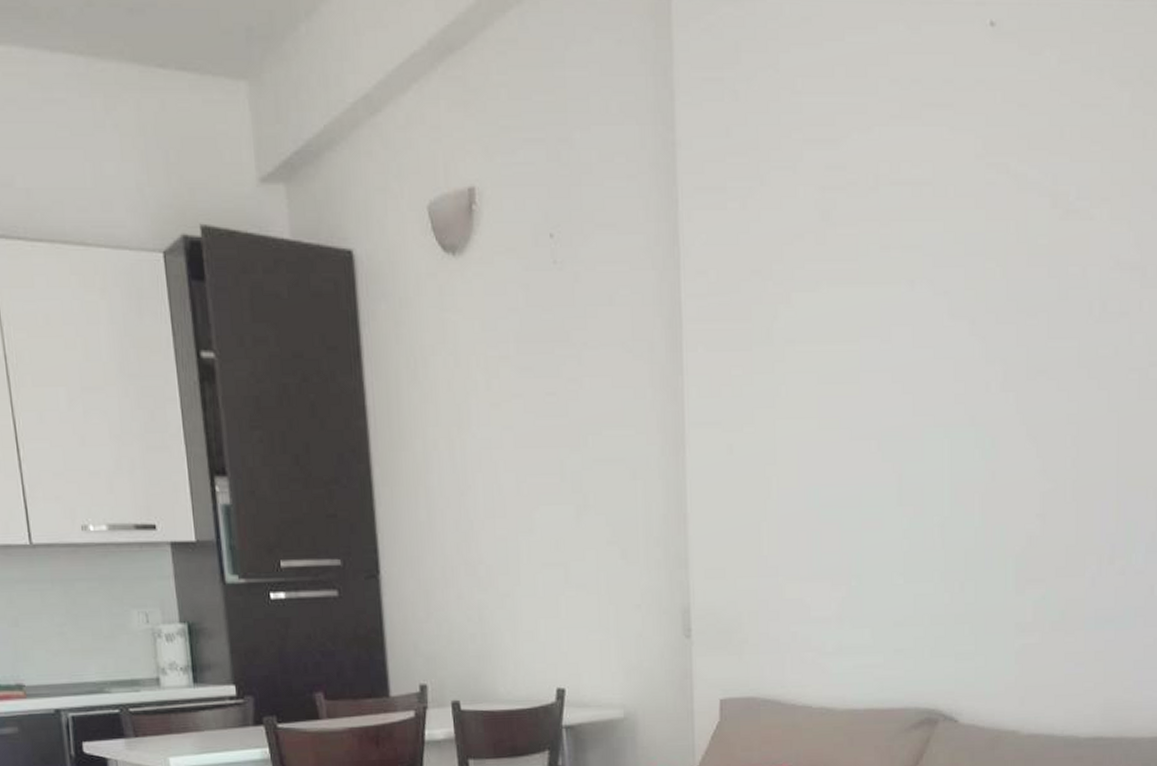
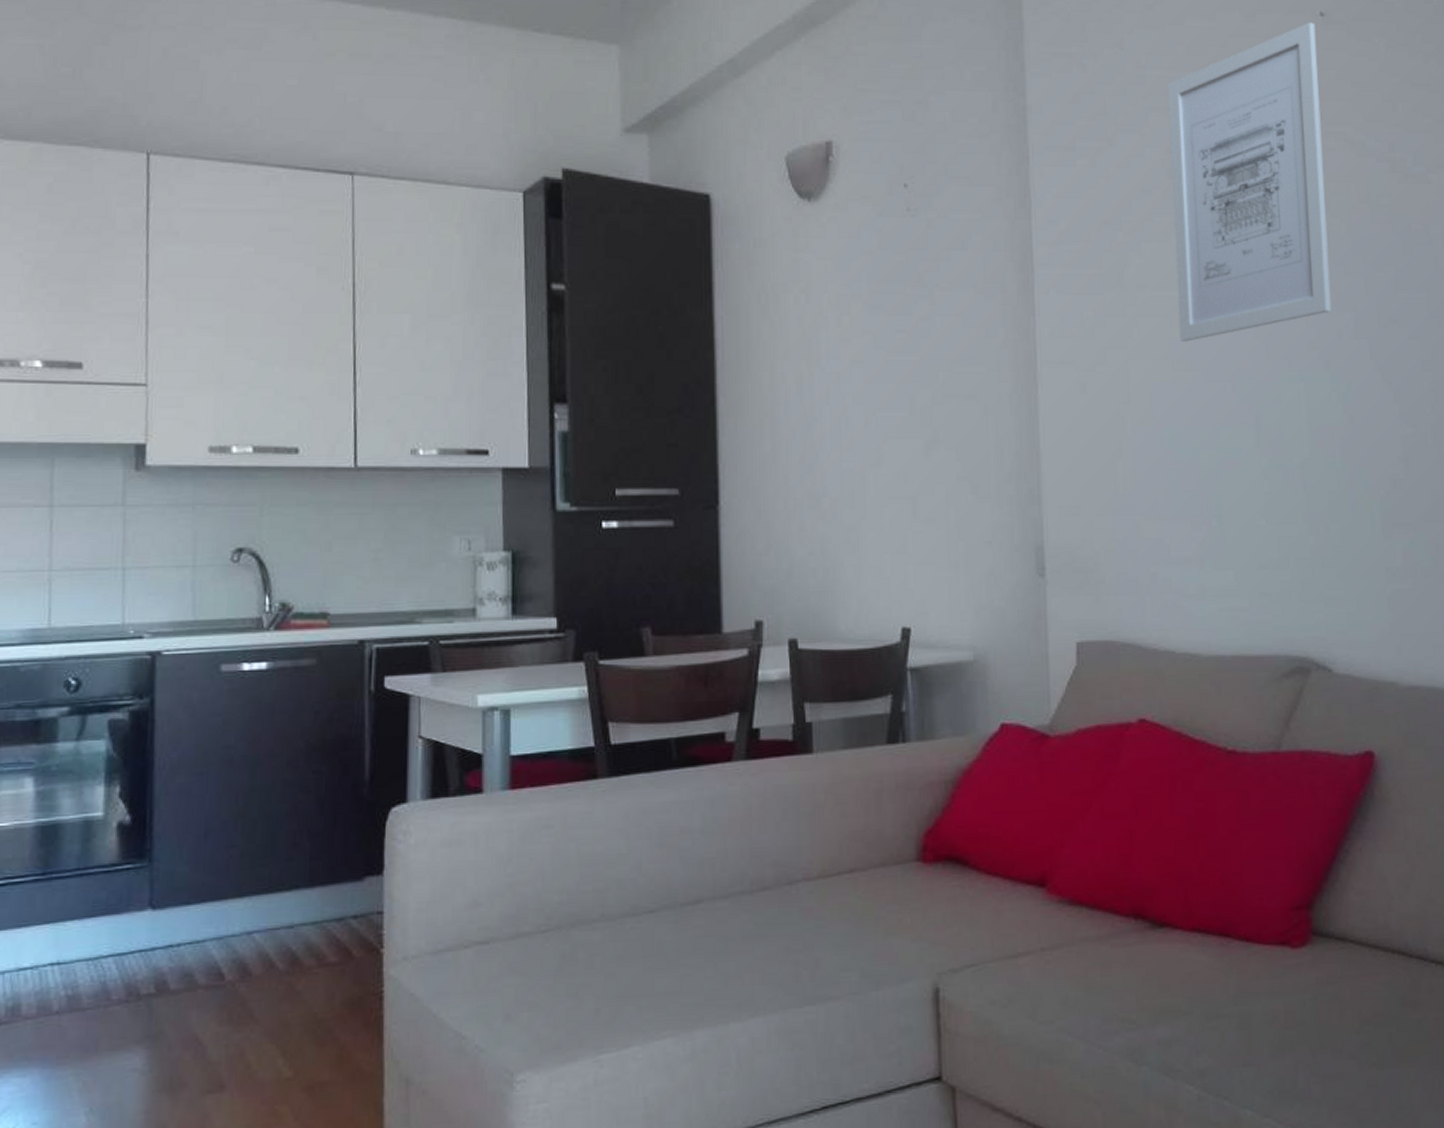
wall art: none [824,34,984,399] -> present [1168,22,1331,342]

